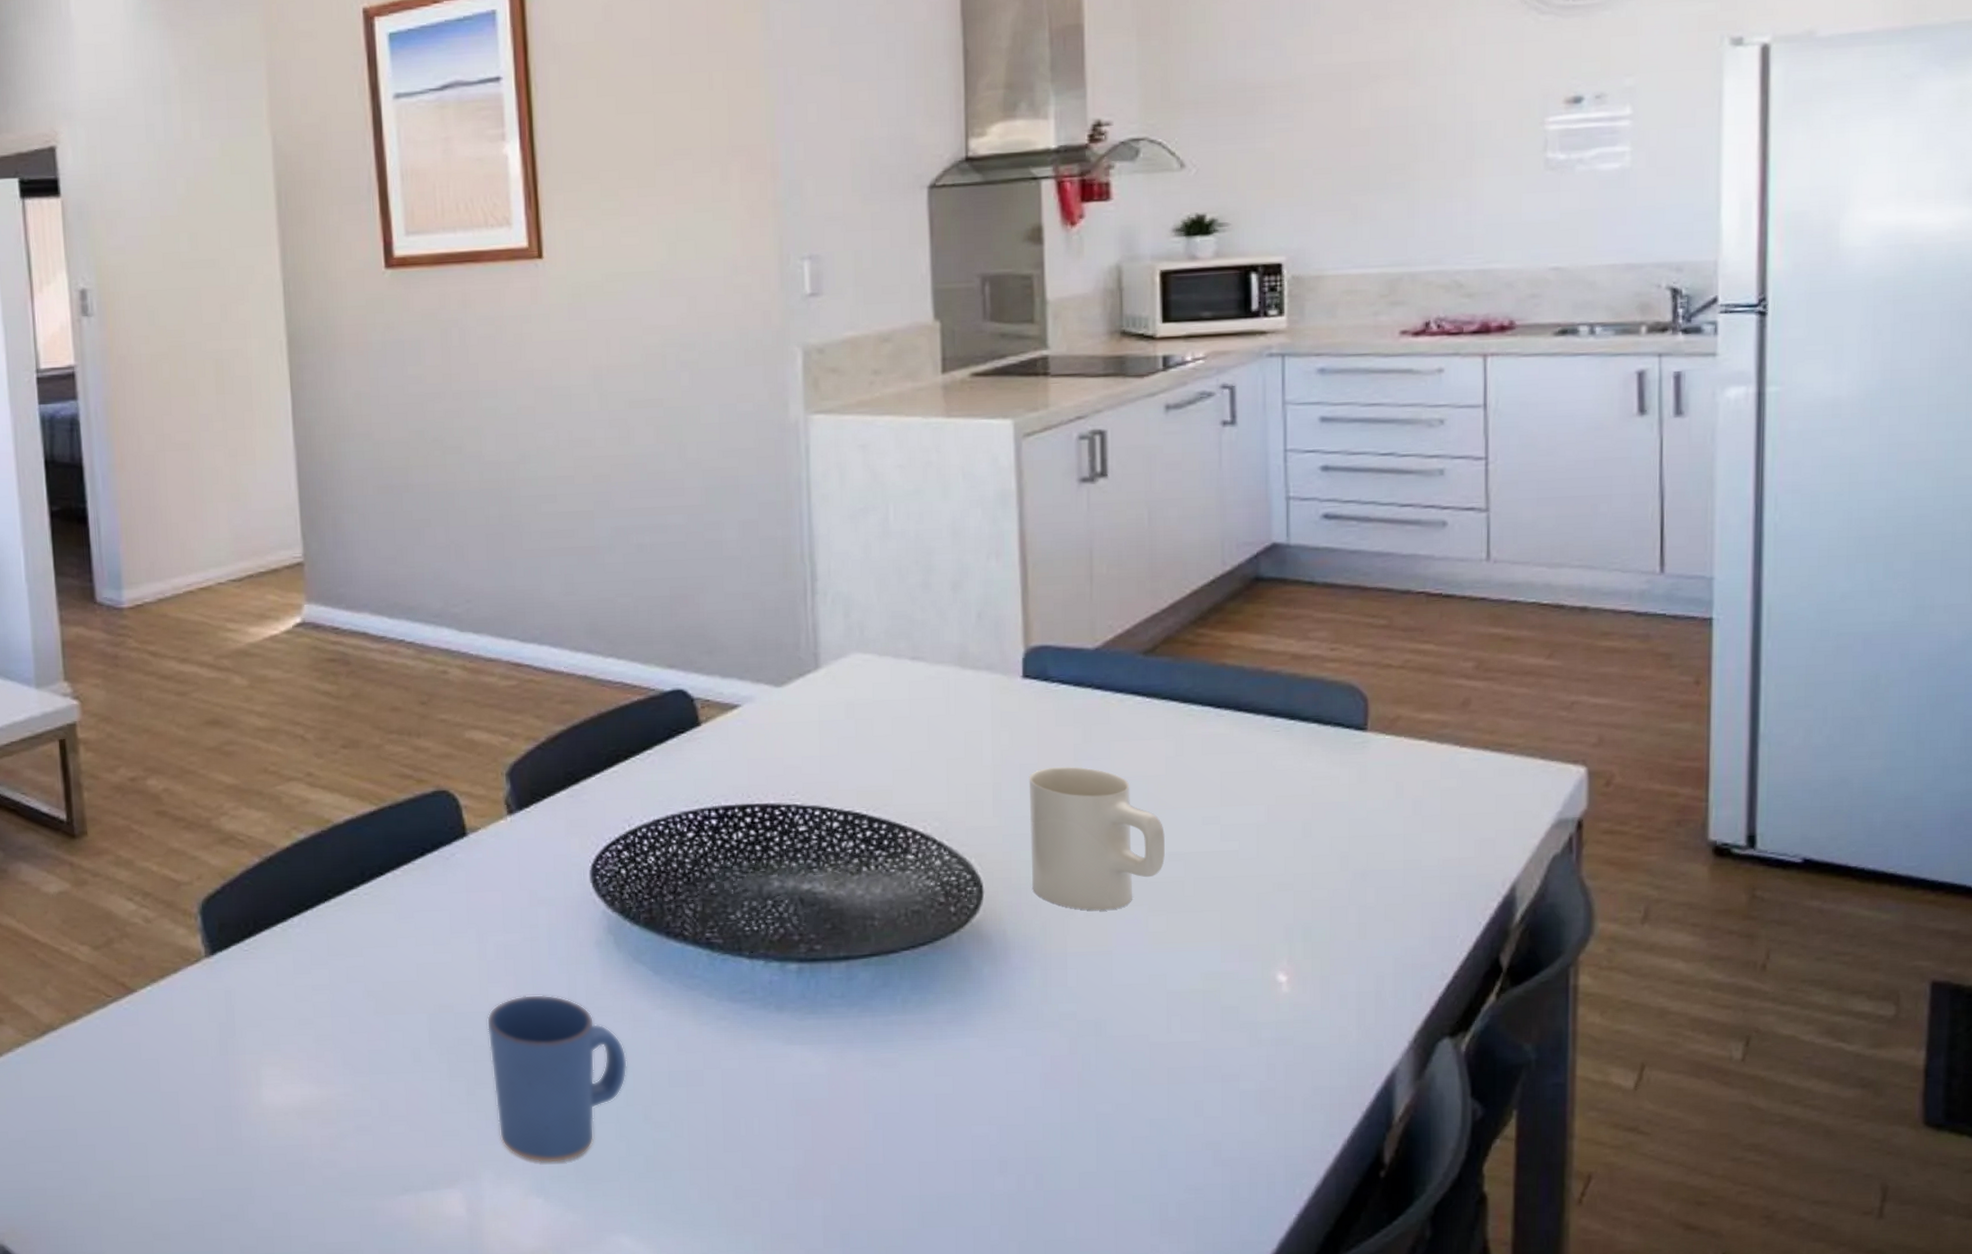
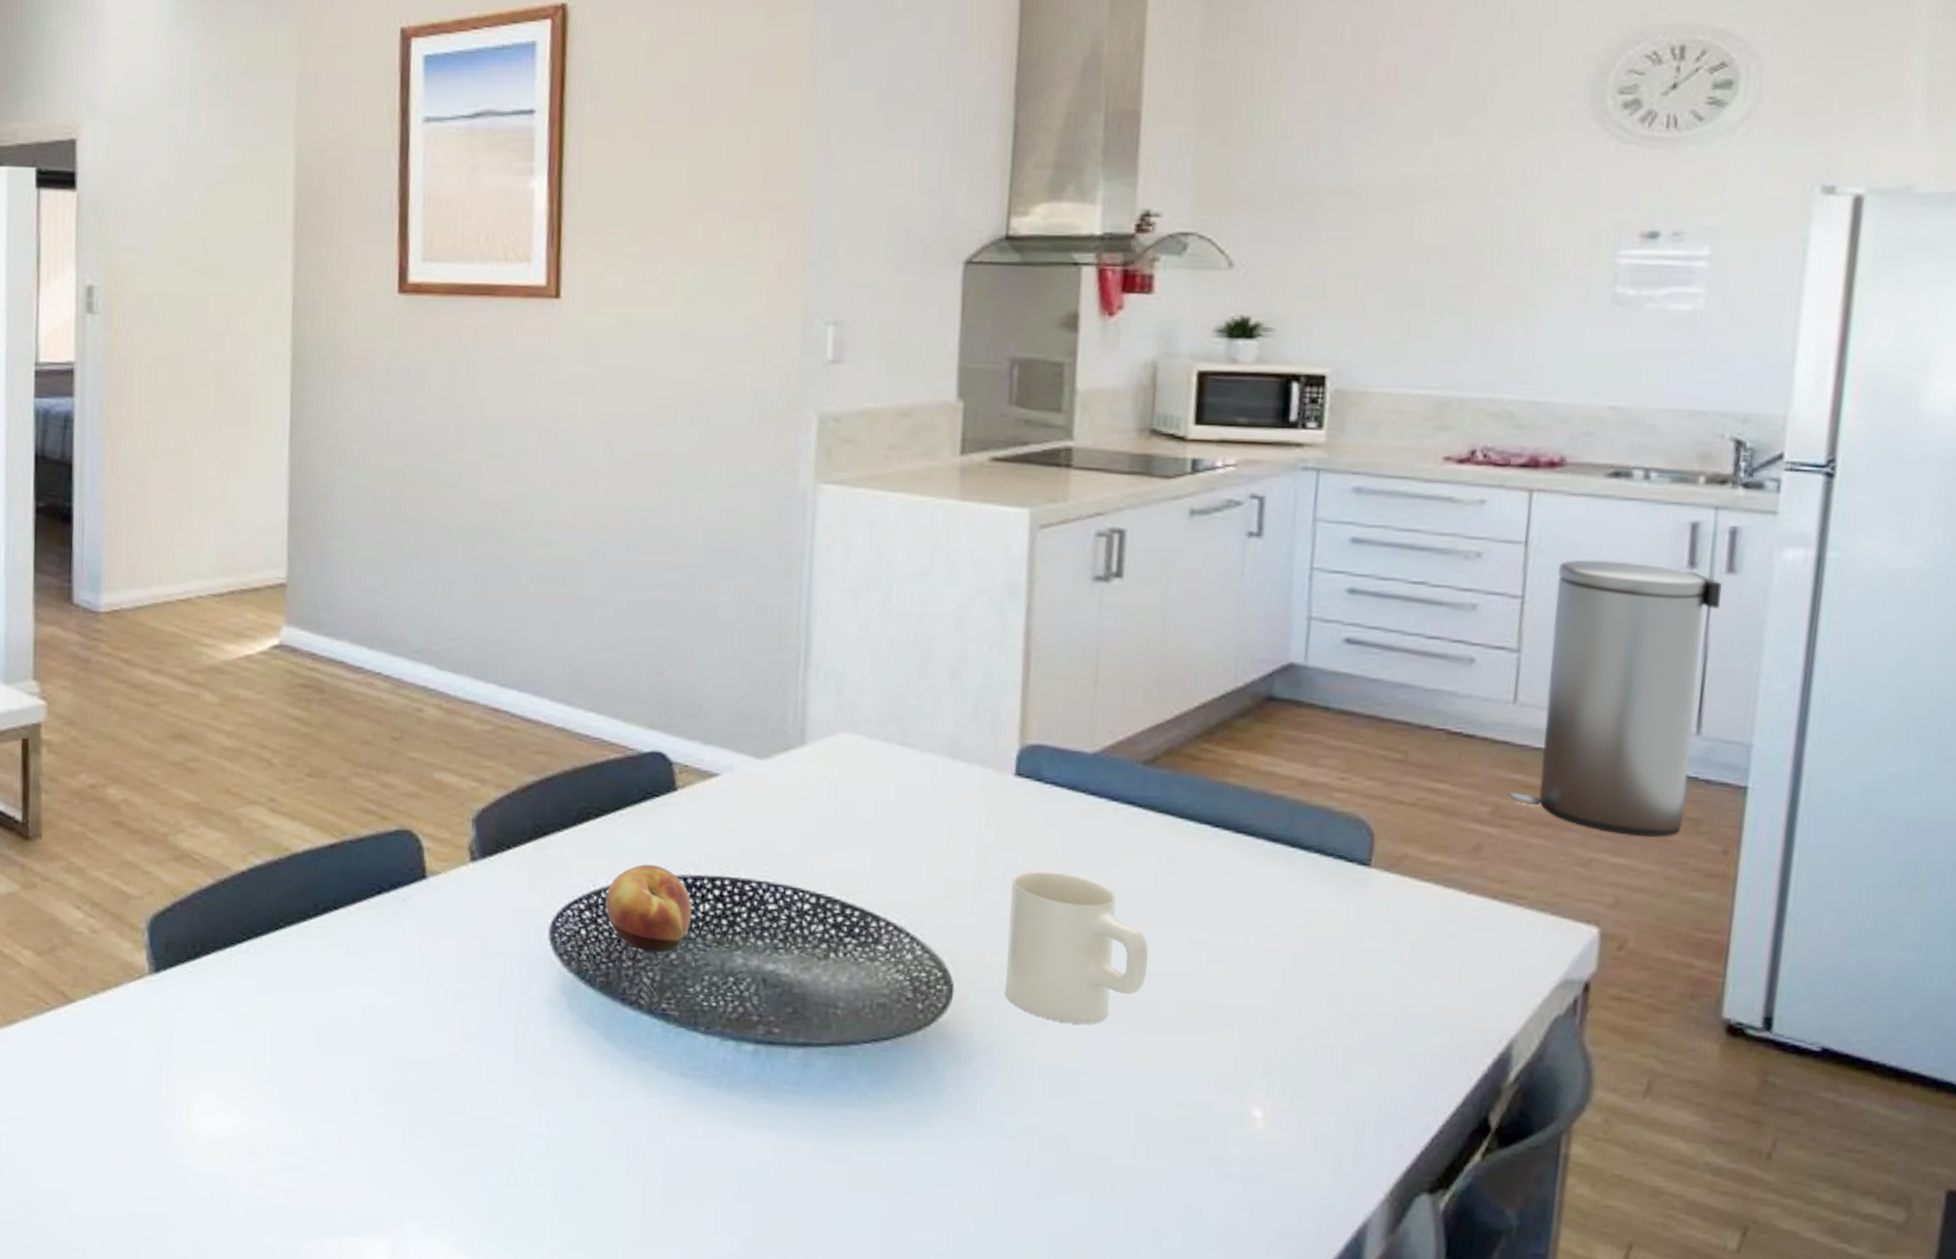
mug: present [486,994,627,1163] -> none [428,1047,569,1222]
fruit: none [642,800,726,884] -> present [605,864,692,953]
pedal bin: none [1490,414,1672,675] -> present [1509,560,1723,837]

